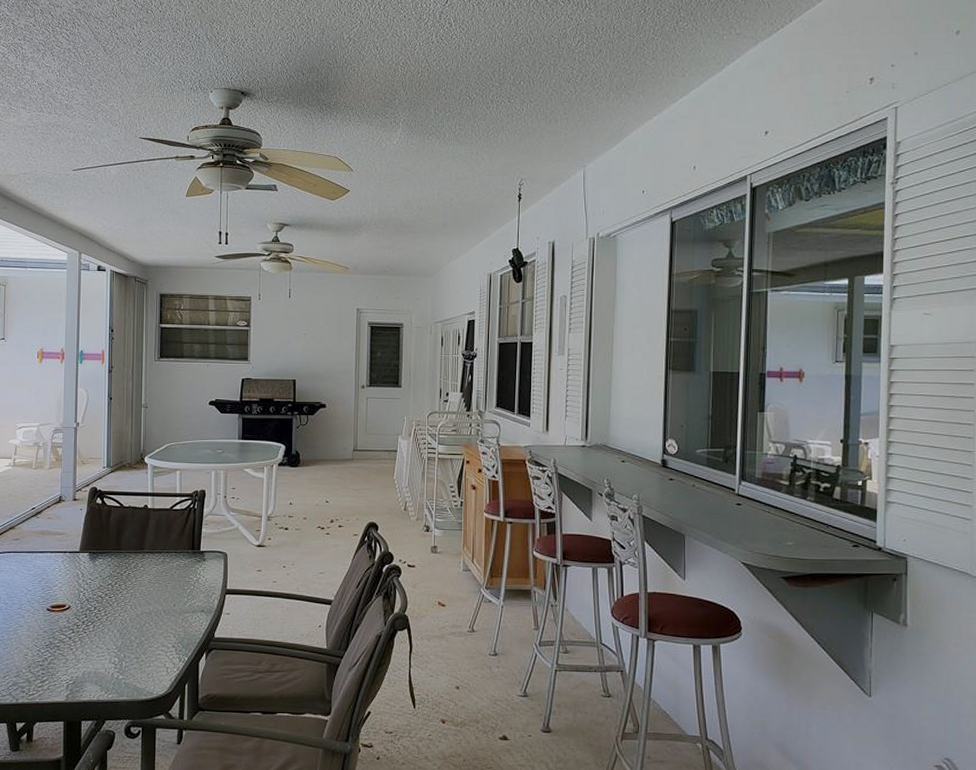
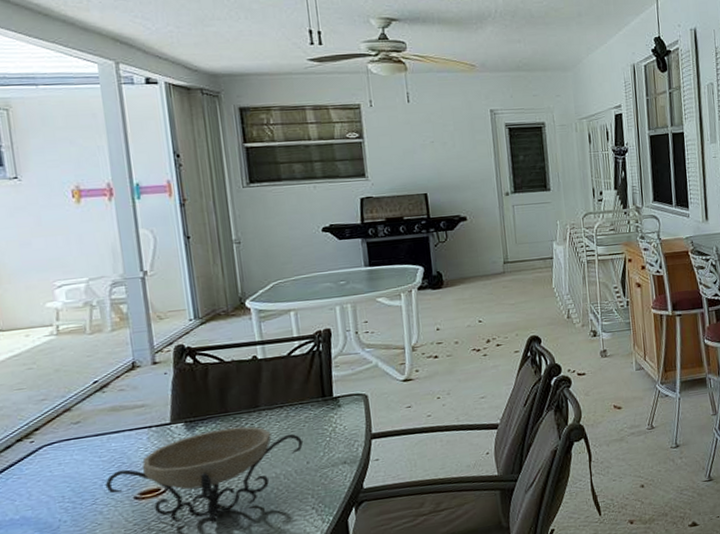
decorative bowl: none [29,564,173,644] -> present [105,426,304,525]

